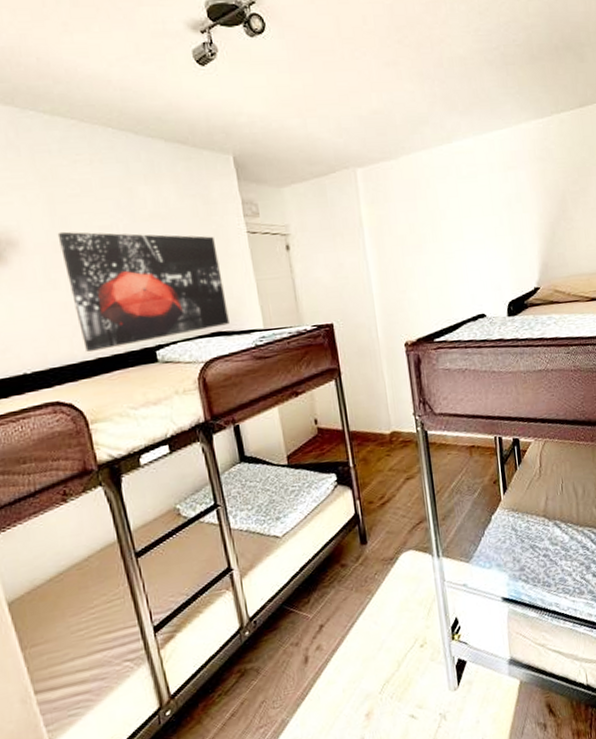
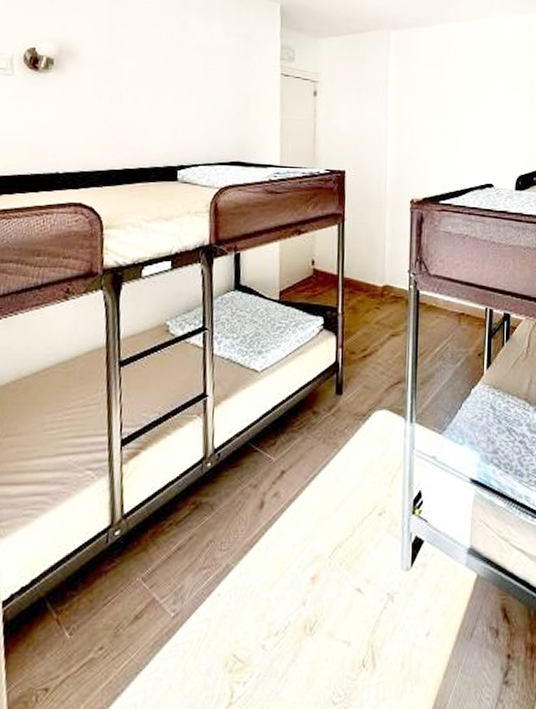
wall art: present [57,231,230,353] -> none [112,50,251,163]

